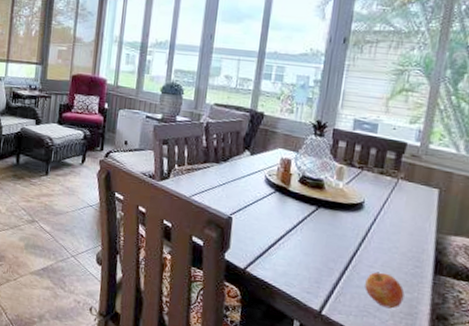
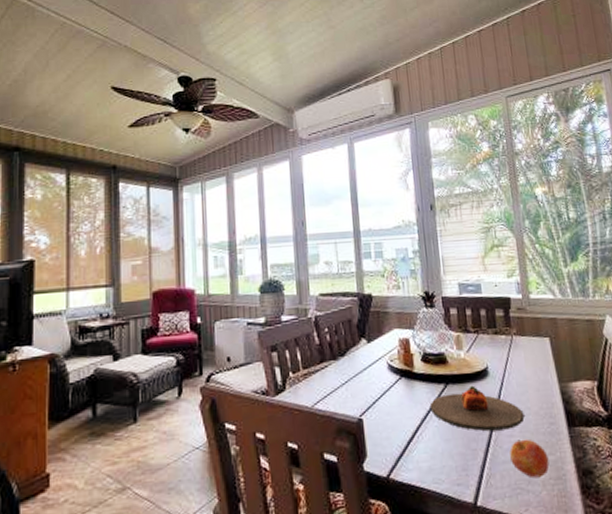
plate: none [296,214,390,261] -> present [430,385,525,432]

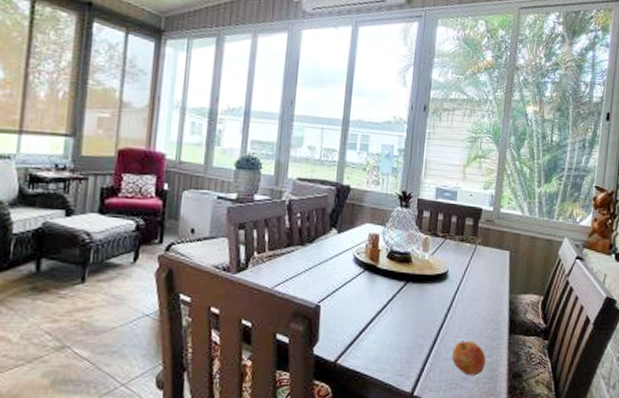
plate: present [430,385,525,432] -> none [386,286,473,330]

